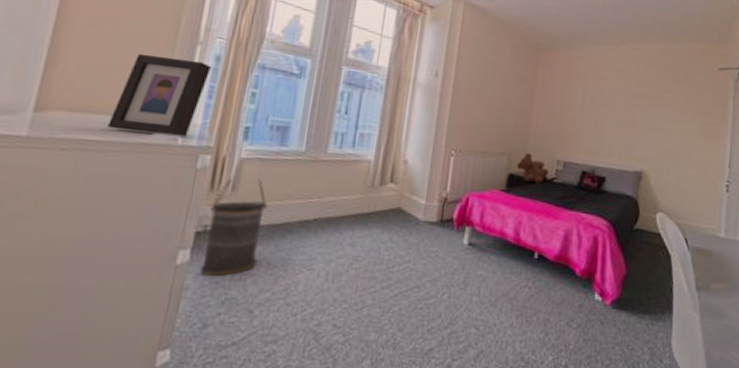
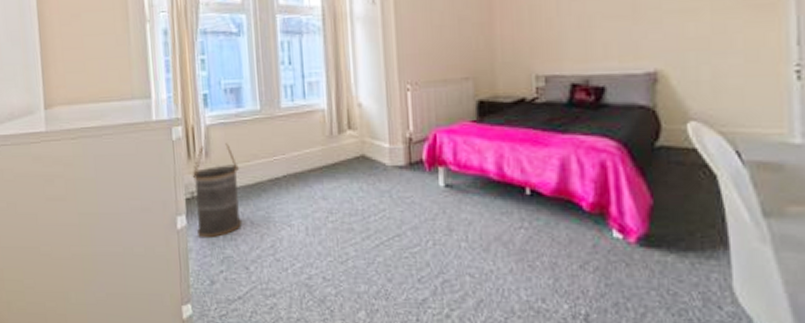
picture frame: present [107,53,211,137] -> none [97,38,162,115]
teddy bear: present [516,152,549,185] -> none [485,72,528,109]

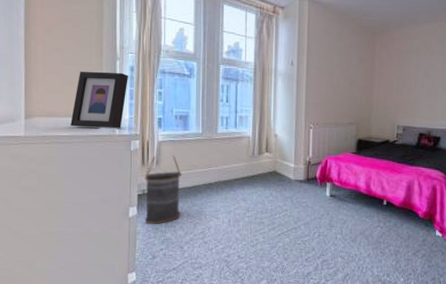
picture frame: none [97,38,162,115] -> present [70,71,128,129]

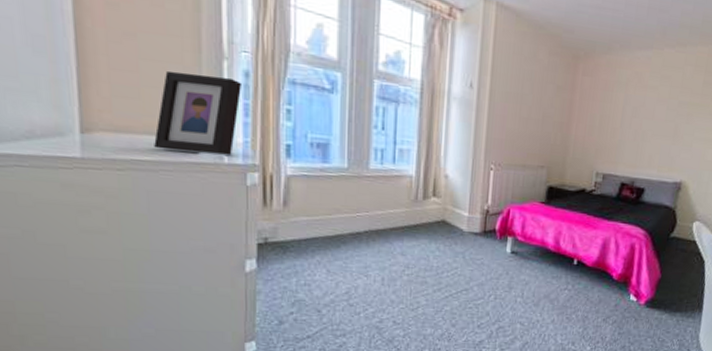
basket: present [144,156,181,224] -> none [266,194,319,282]

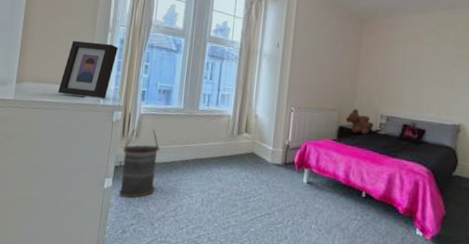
basket: none [266,194,319,282] -> present [119,128,160,198]
teddy bear: none [555,165,588,197] -> present [345,108,374,136]

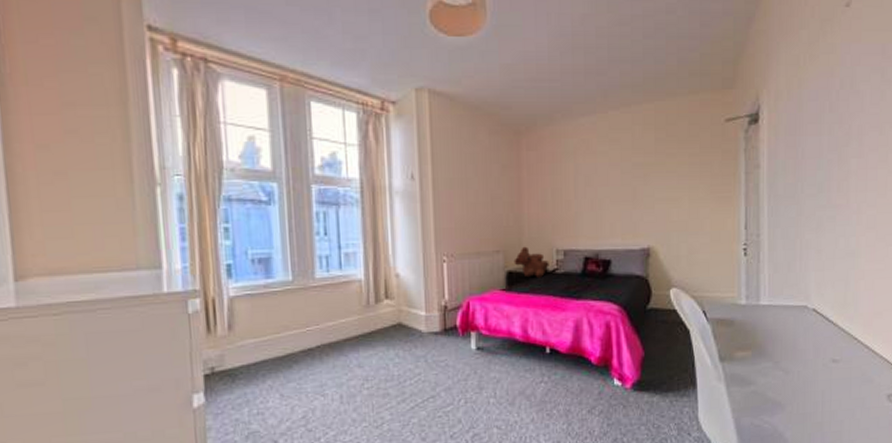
picture frame: present [58,40,118,99] -> none [90,203,177,287]
basket: present [119,128,160,198] -> none [212,315,270,414]

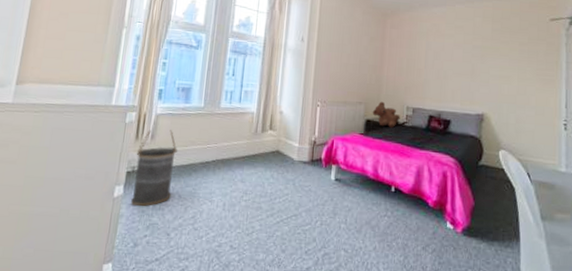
basket: none [212,315,270,414] -> present [131,130,177,206]

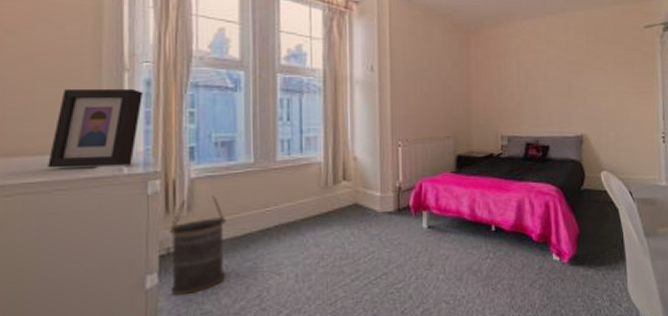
picture frame: none [64,37,133,99] -> present [48,88,142,168]
teddy bear: present [372,101,400,128] -> none [463,133,495,162]

